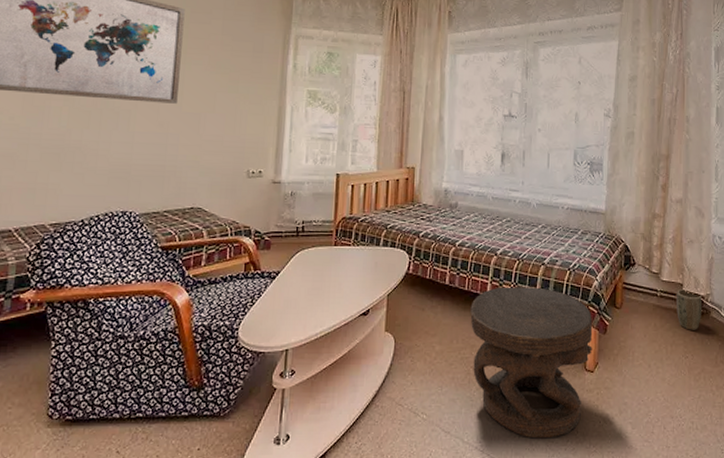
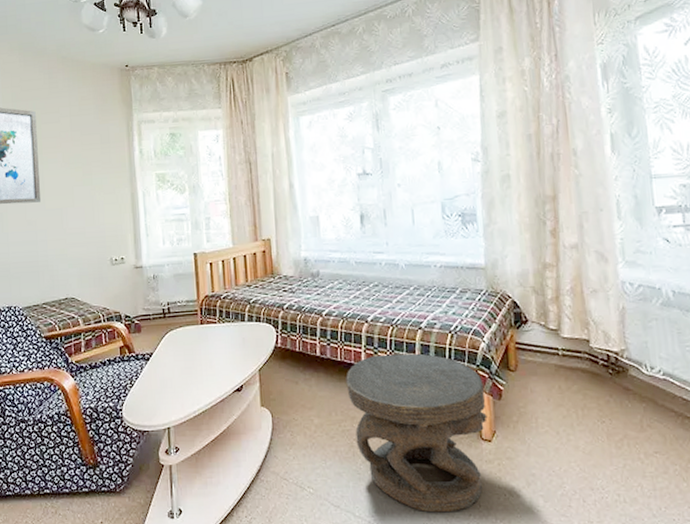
plant pot: present [677,289,701,330] -> none [582,346,617,392]

